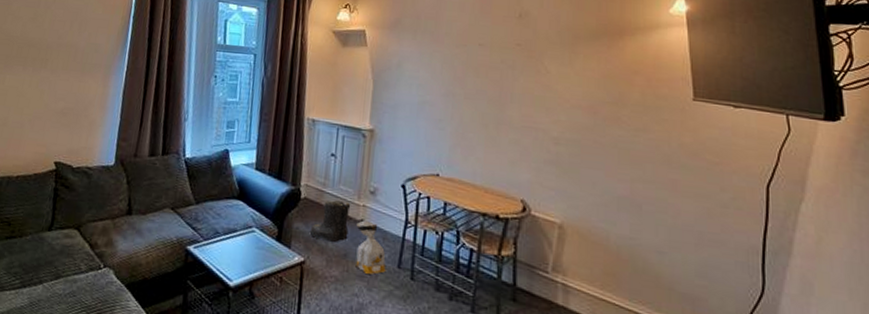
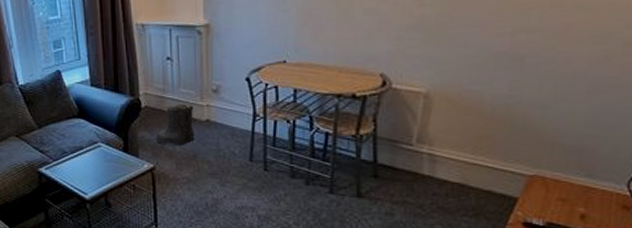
bag: present [355,220,386,274] -> none [202,120,238,171]

